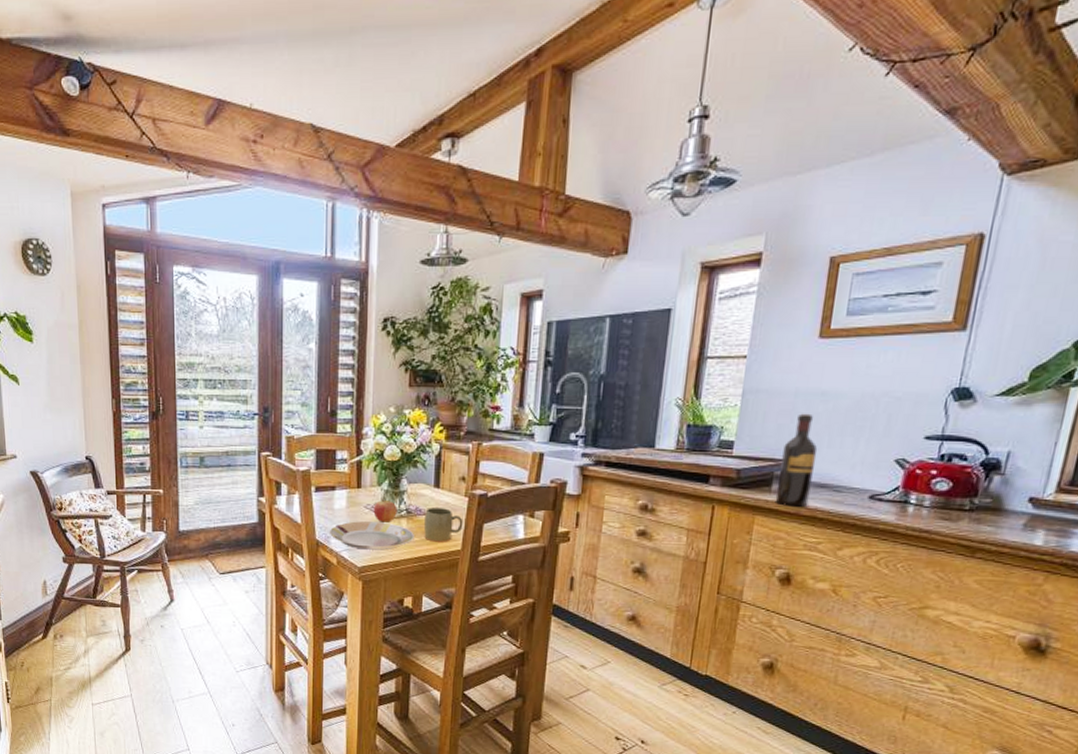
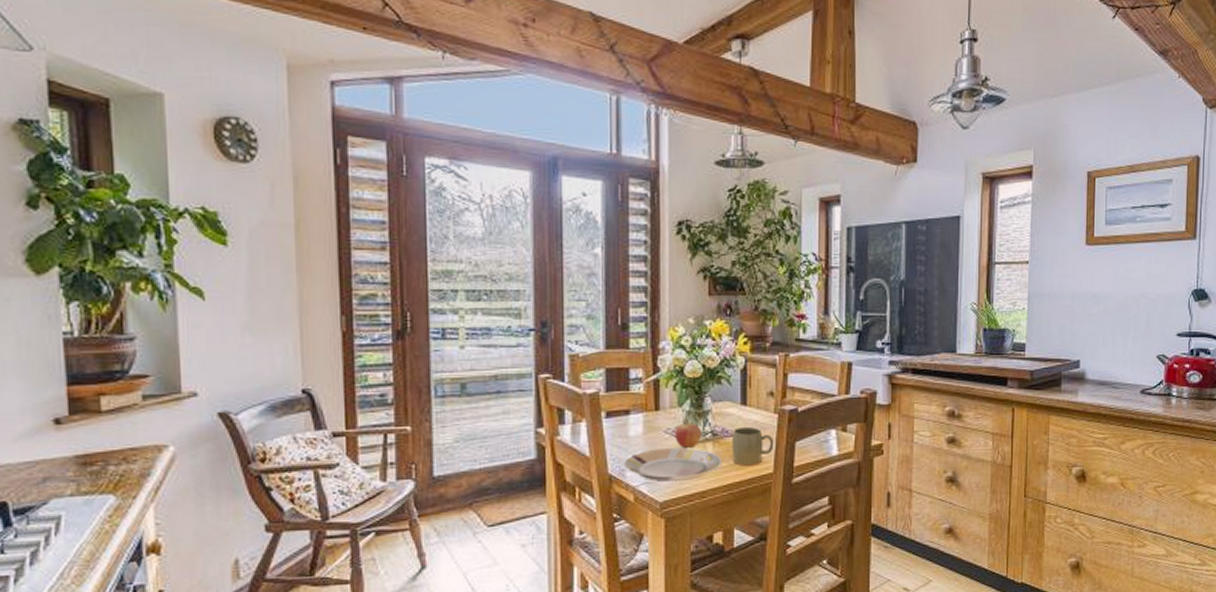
wine bottle: present [775,413,818,507] -> none [1065,315,1095,404]

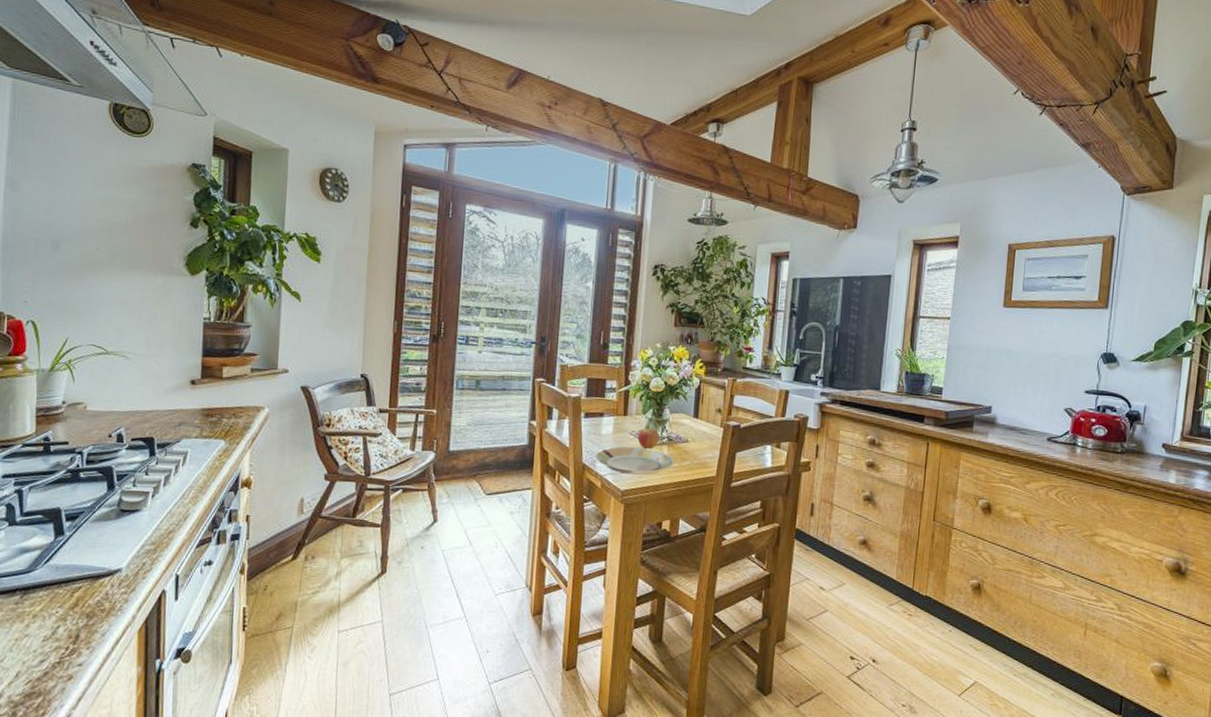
mug: present [731,427,774,466] -> none [682,436,718,469]

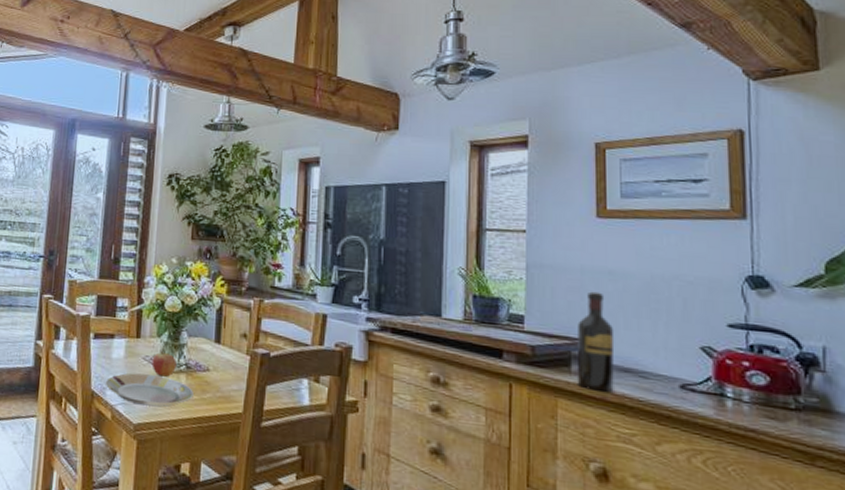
wine bottle: none [976,367,1007,446] -> present [576,291,615,392]

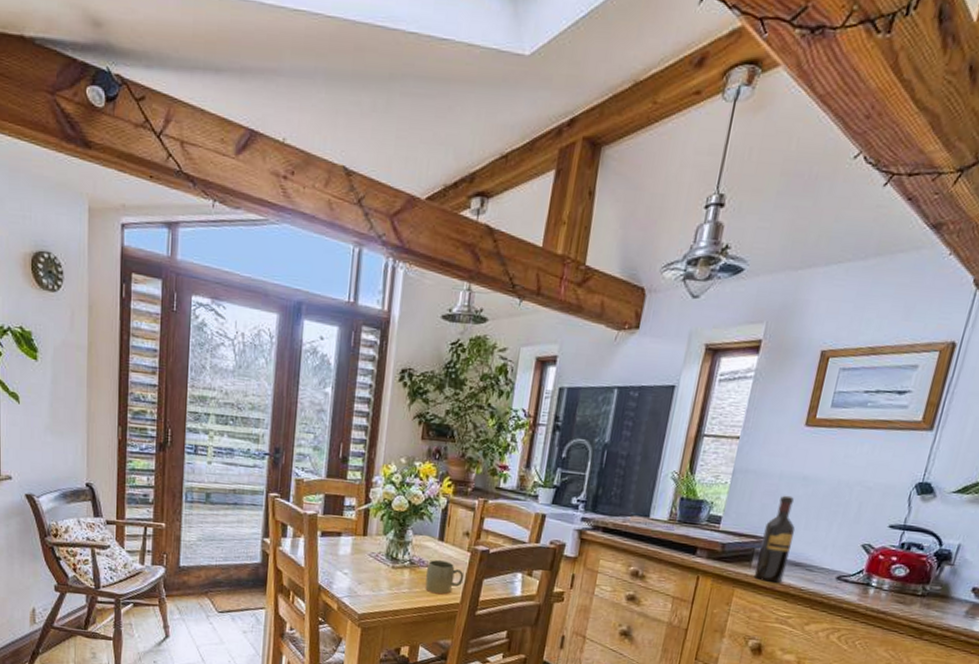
plate: present [106,373,194,407] -> none [332,568,416,599]
fruit: present [152,350,176,377] -> none [377,547,401,572]
mug: none [203,364,245,403] -> present [425,560,464,595]

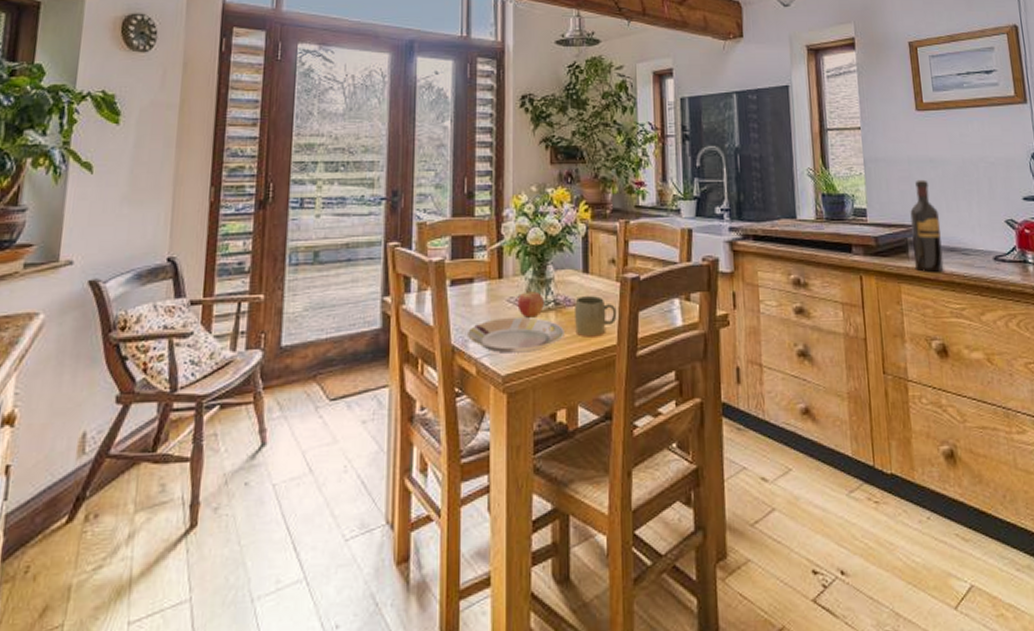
plate: none [332,568,416,599] -> present [468,317,564,353]
fruit: none [377,547,401,572] -> present [517,288,544,318]

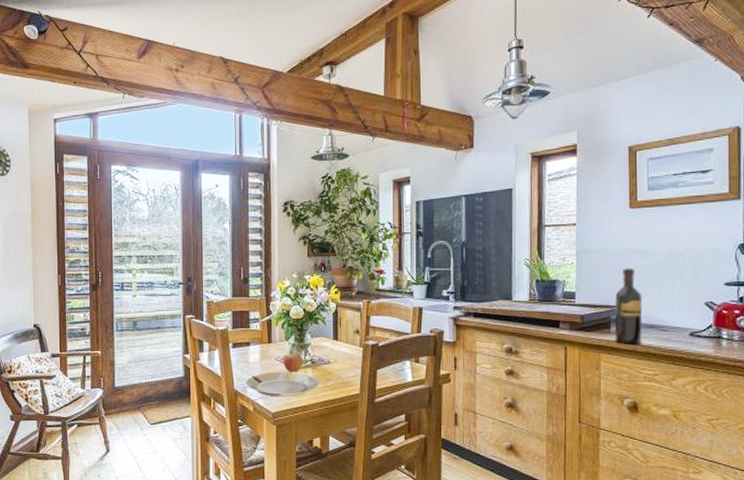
mug: present [573,296,617,337] -> none [326,358,360,387]

